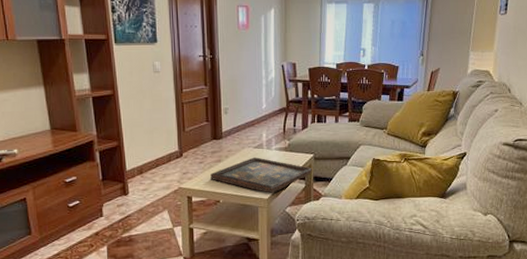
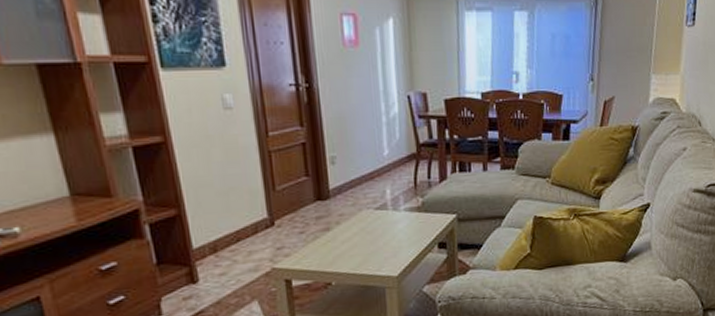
decorative tray: present [210,157,313,194] -> none [316,221,456,270]

